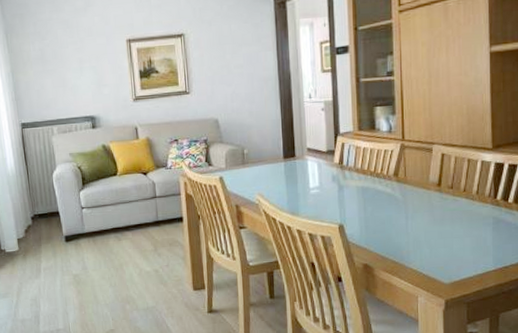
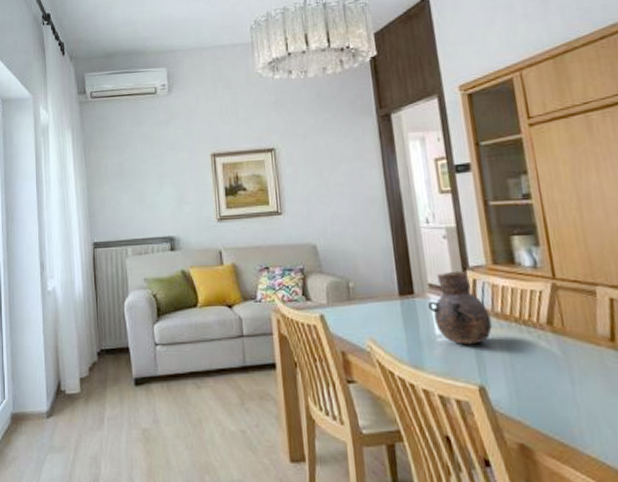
vase: none [305,136,353,195] -> present [427,270,492,345]

